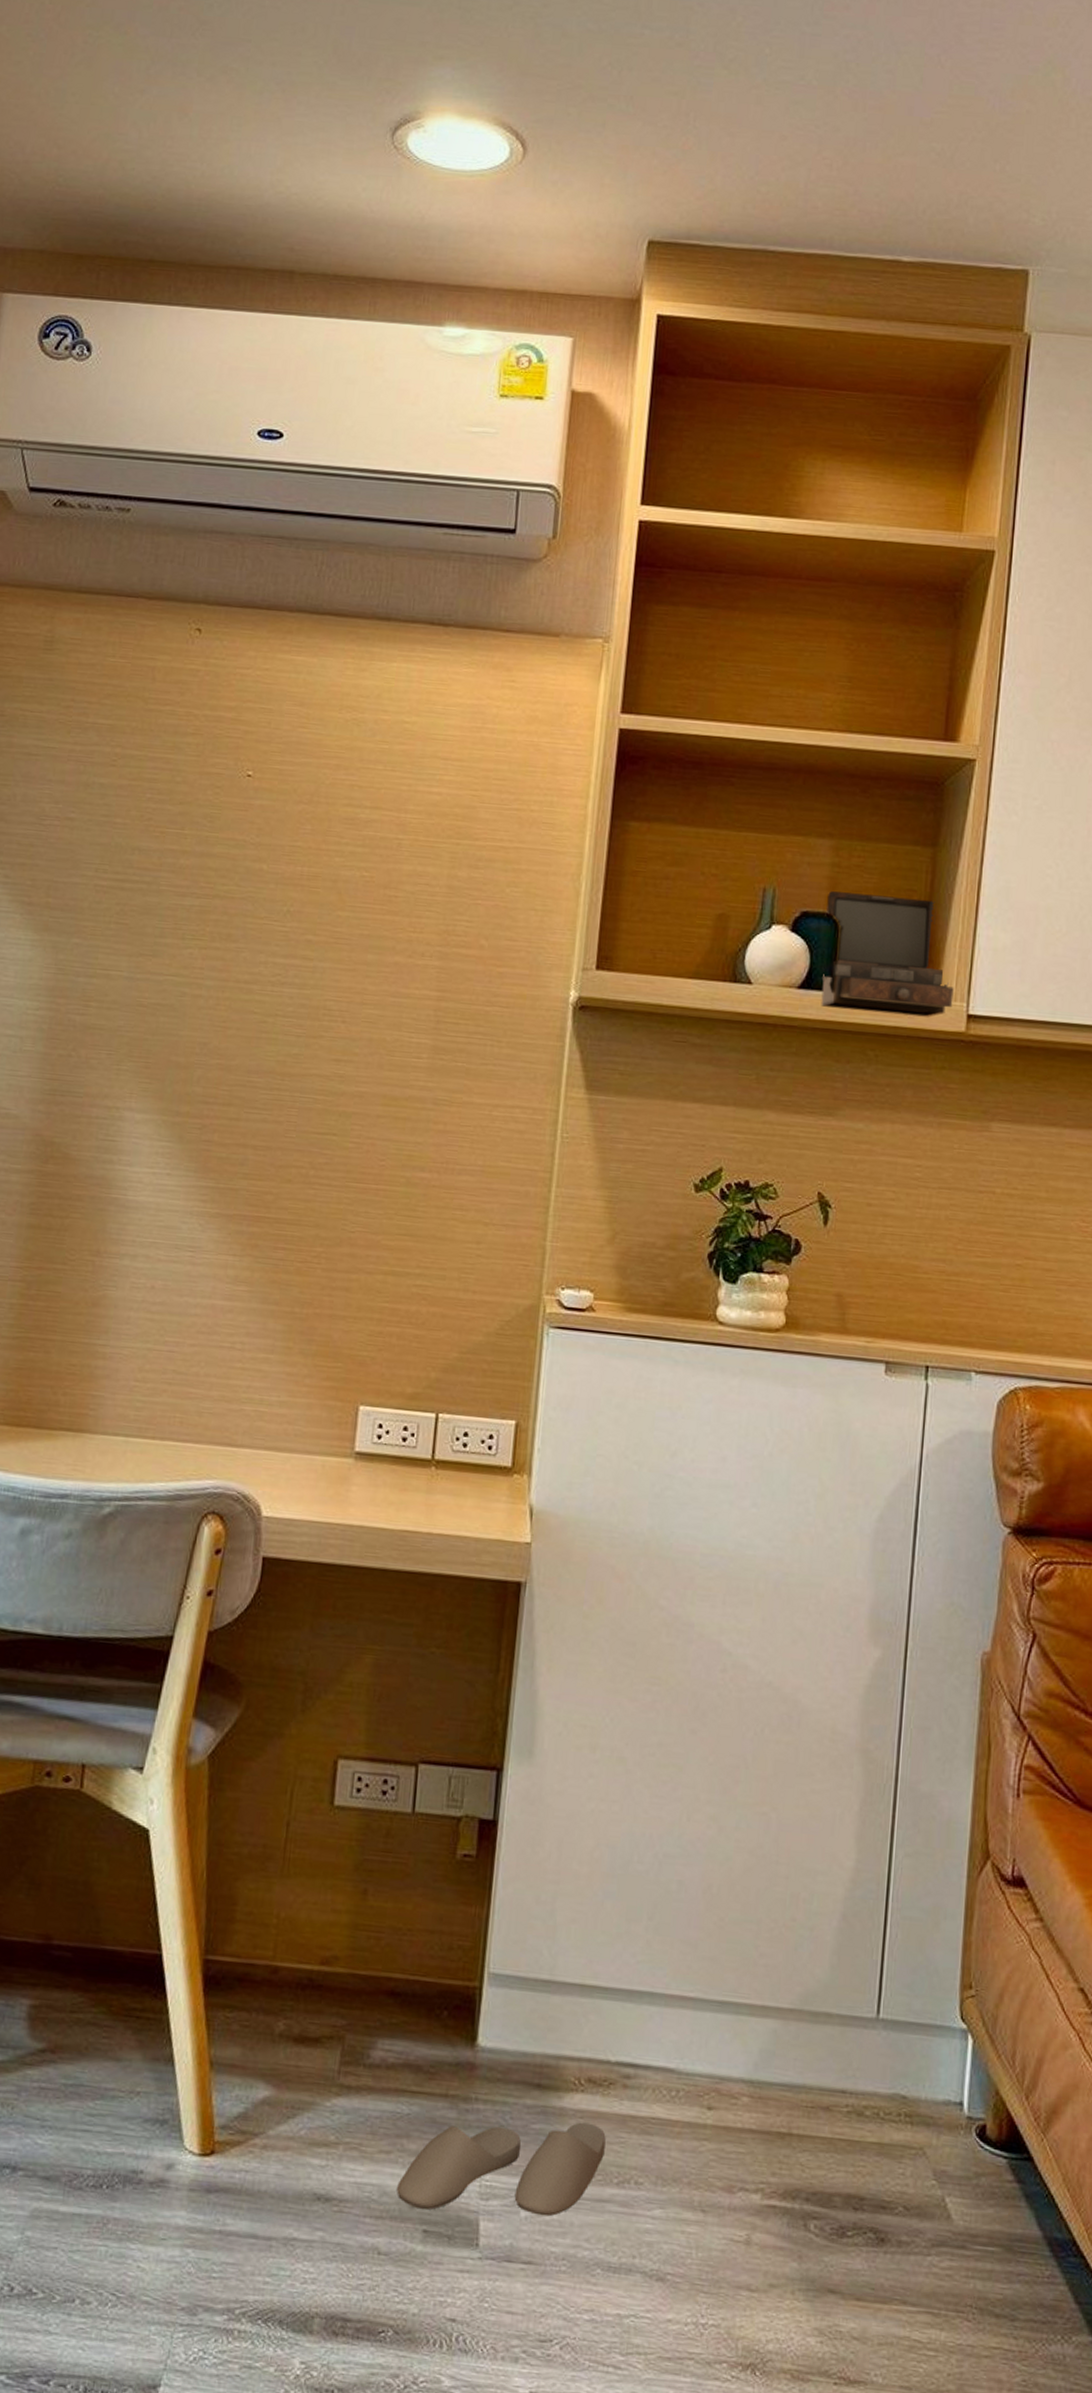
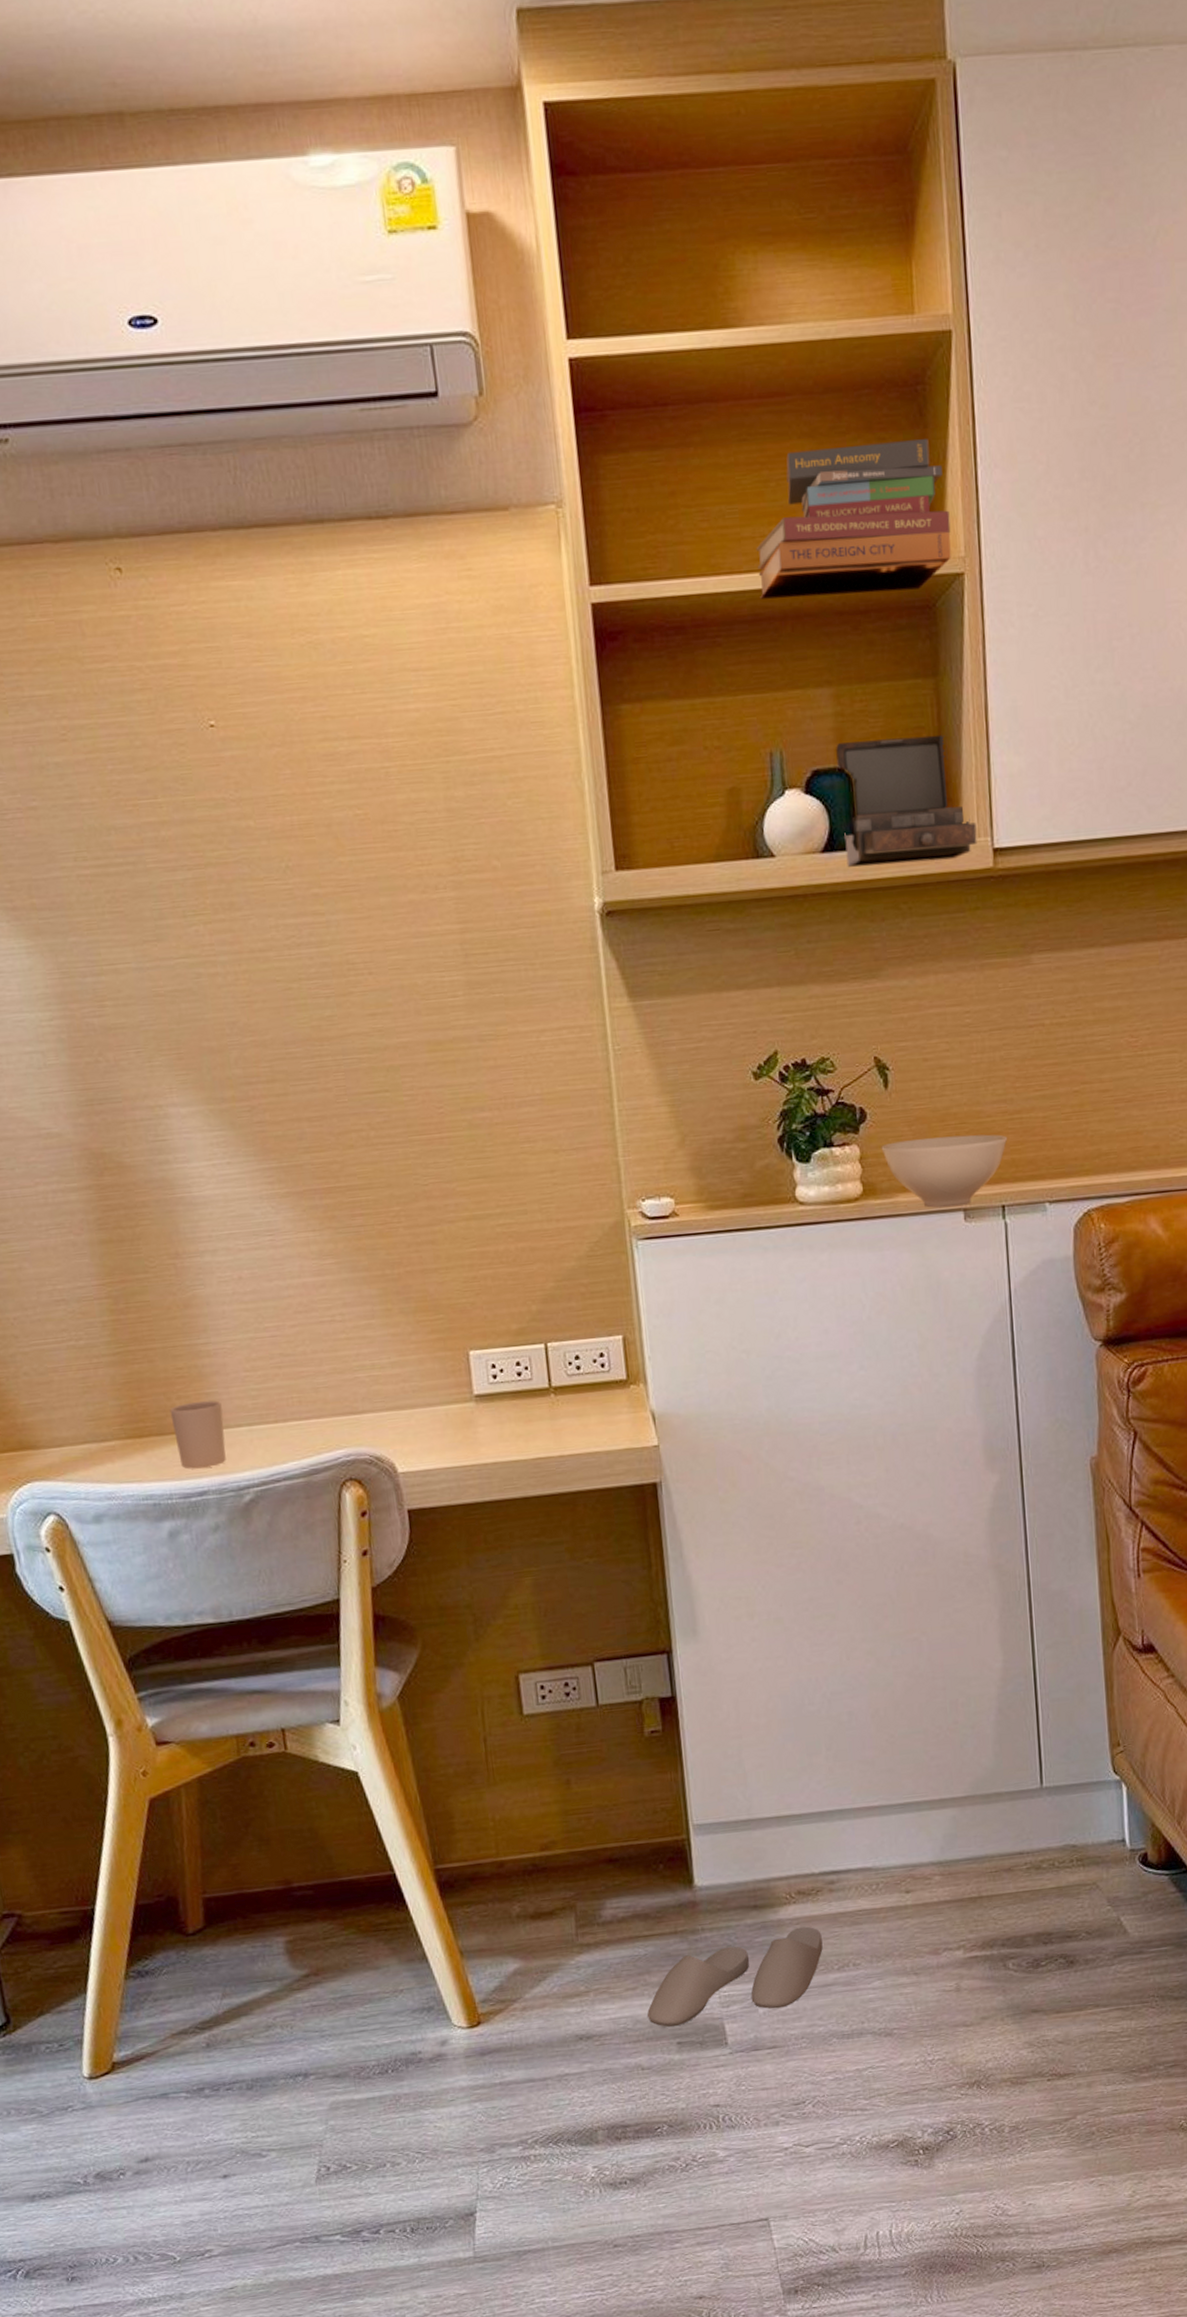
mug: none [50,1401,104,1471] -> present [169,1400,226,1470]
books: none [778,629,970,767] -> present [756,439,951,599]
bowl: none [810,1280,942,1358] -> present [881,1134,1008,1208]

